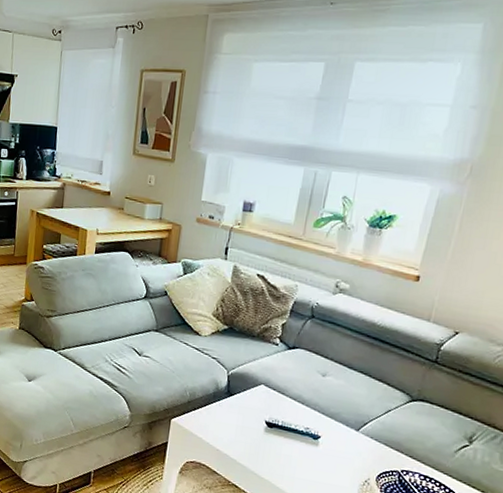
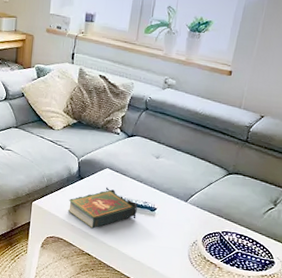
book: none [212,406,297,456] -> present [67,187,138,229]

